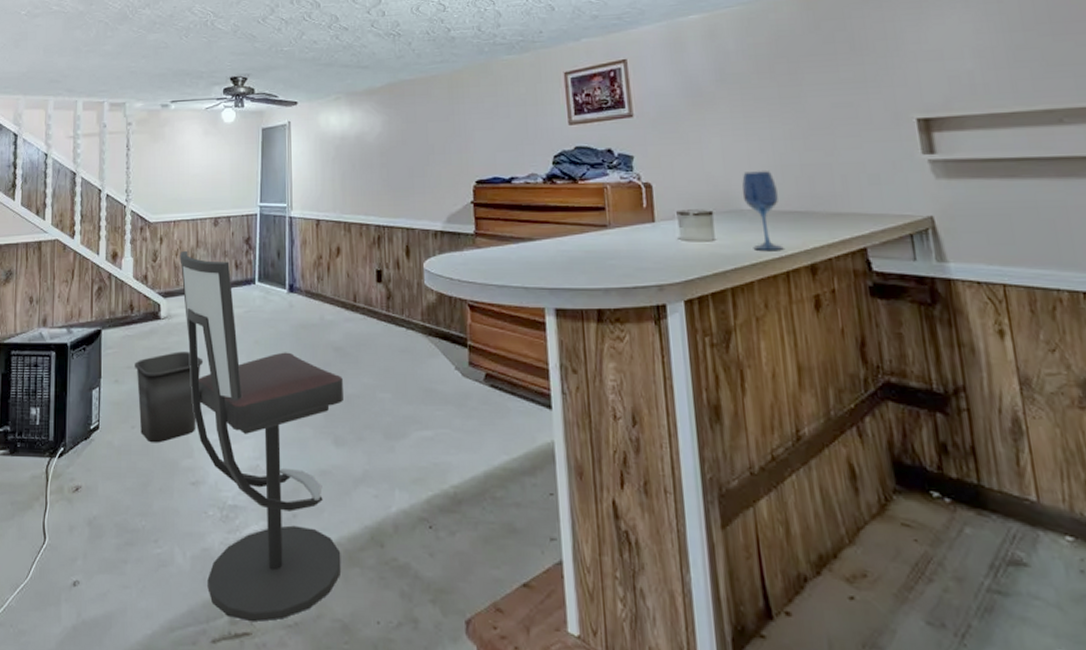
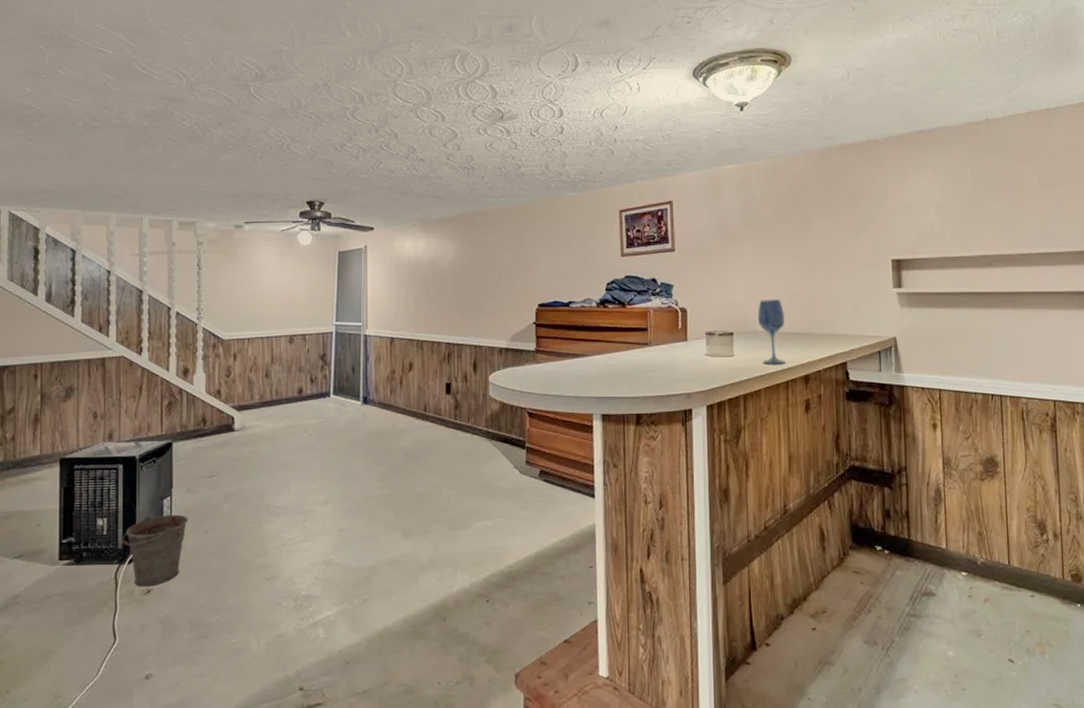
bucket: none [53,406,116,484] -> present [122,514,188,587]
waste bin: present [135,351,204,443] -> none [208,460,278,545]
bar stool: present [180,251,343,621] -> none [254,367,412,693]

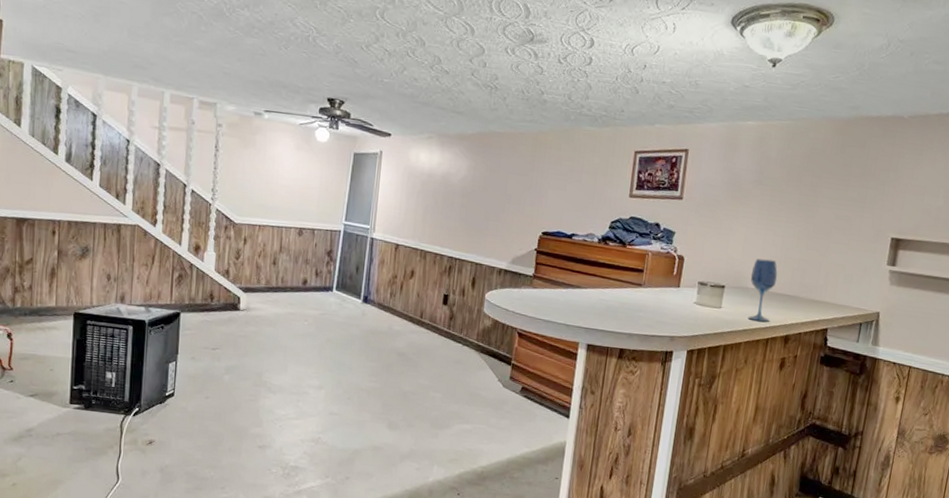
bucket: present [122,514,188,587] -> none [129,375,191,439]

